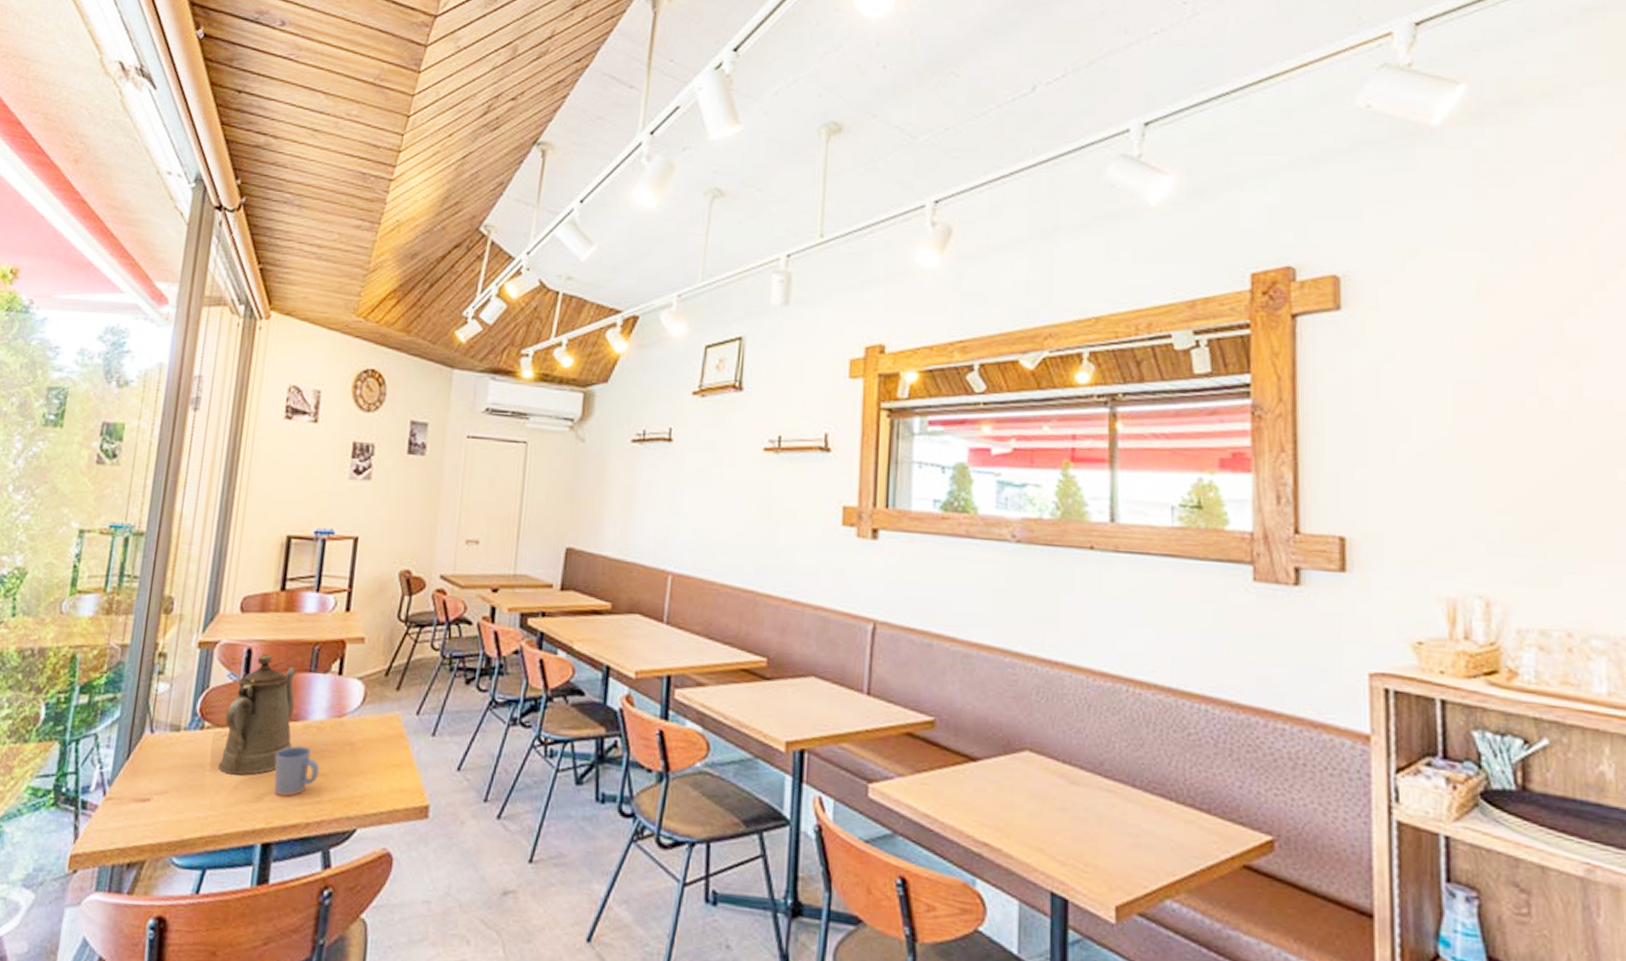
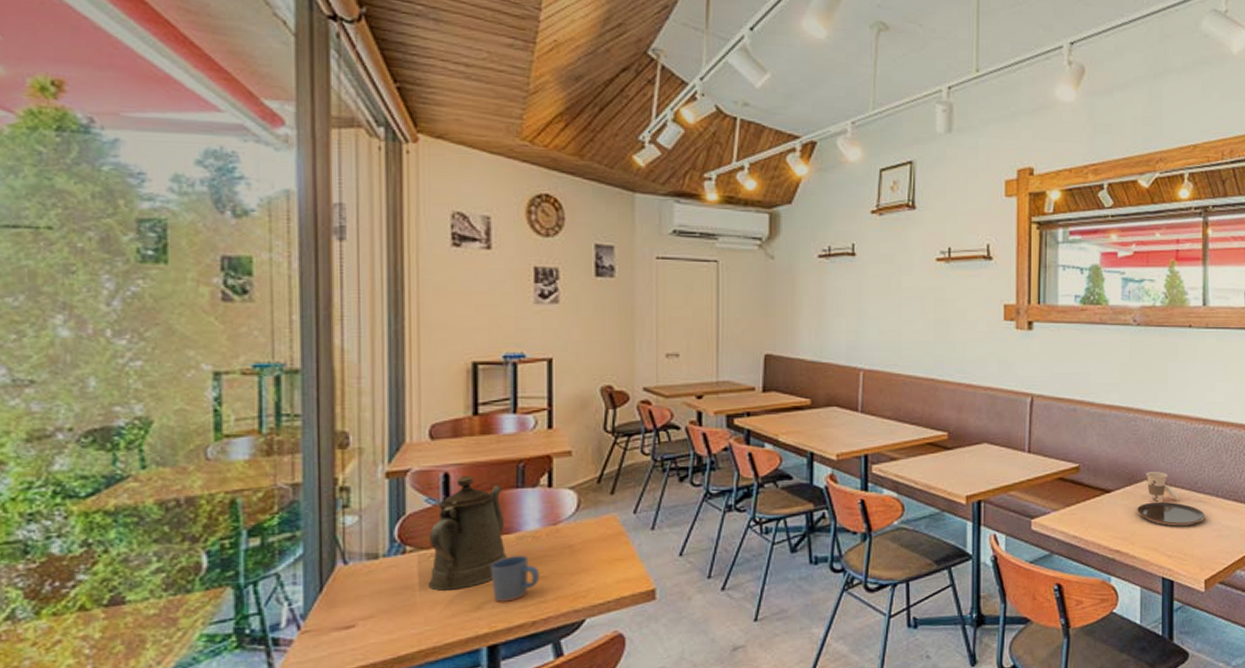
plate: none [1014,782,1115,823] -> present [1137,501,1205,526]
cup: none [1028,739,1076,786] -> present [1146,472,1179,503]

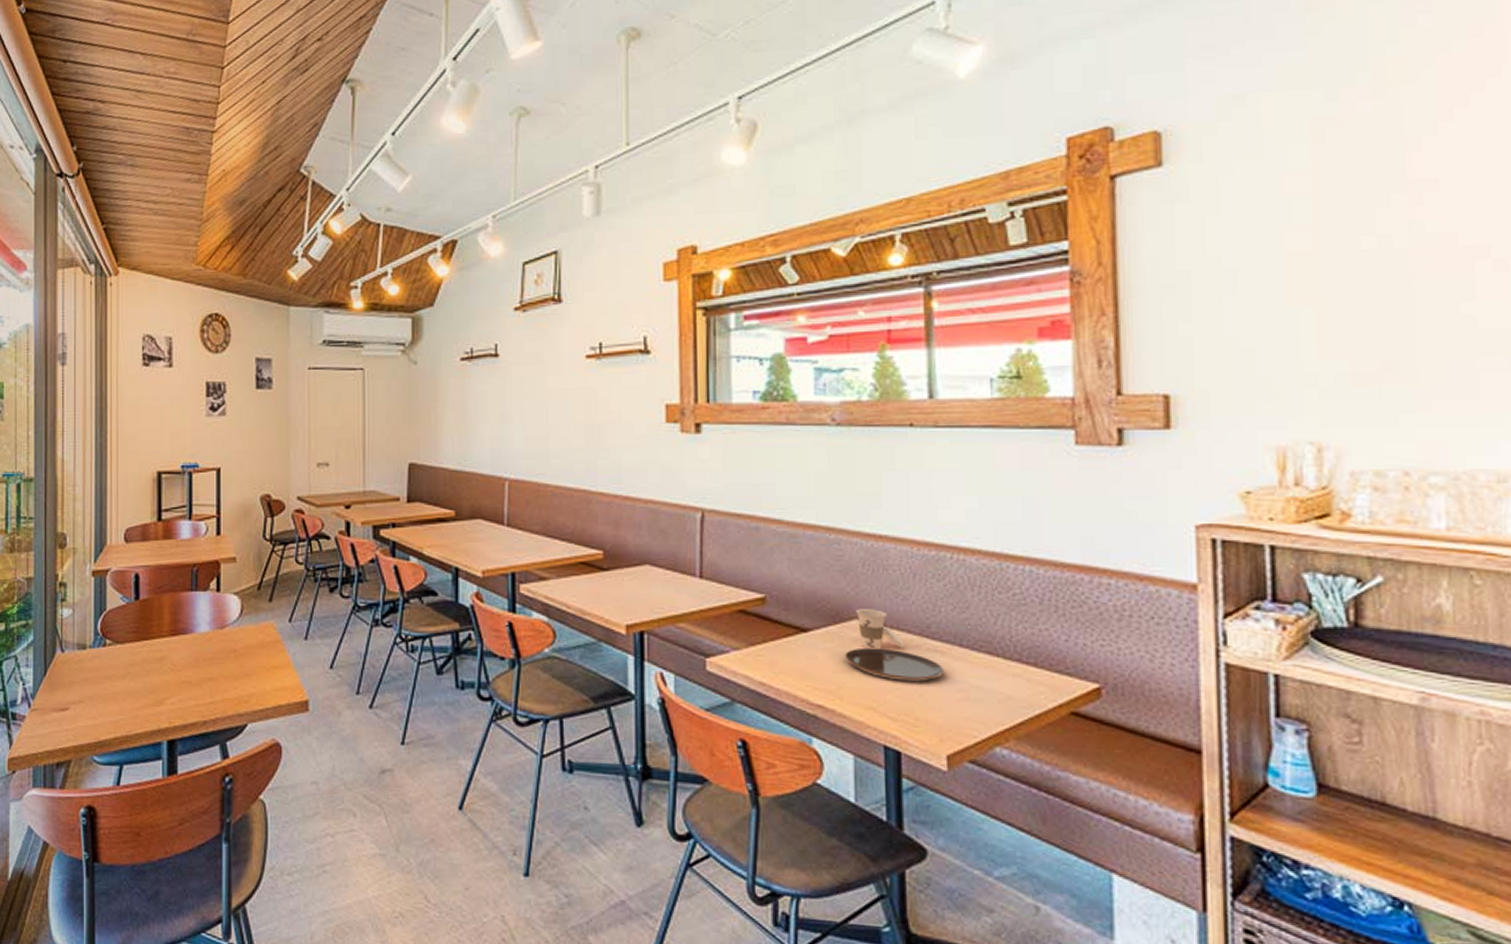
coffee pot: present [429,475,507,591] -> none [123,577,184,684]
mug: present [491,555,540,602] -> none [171,656,210,700]

